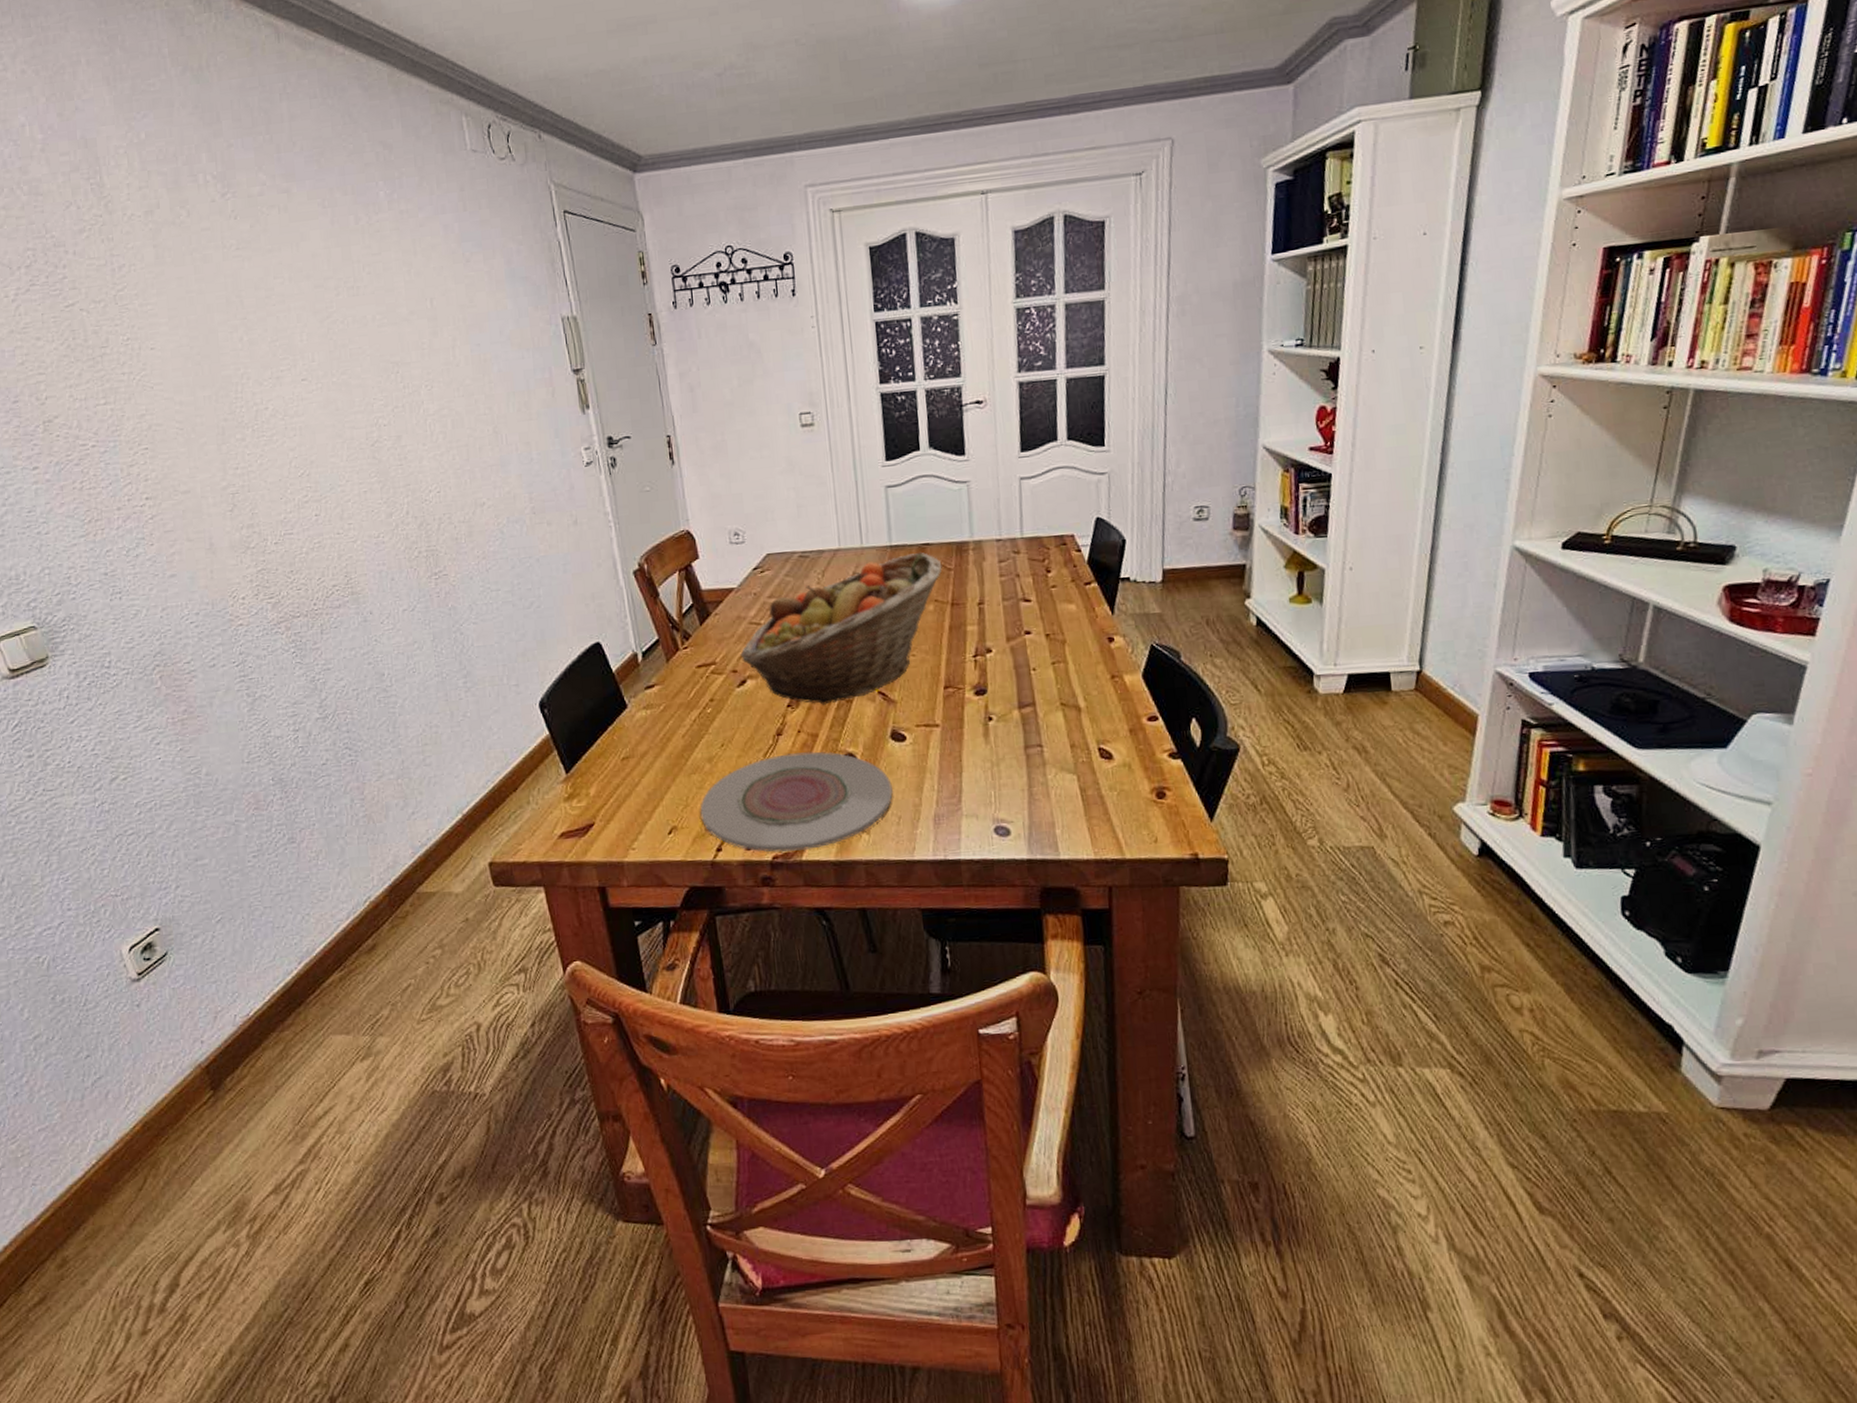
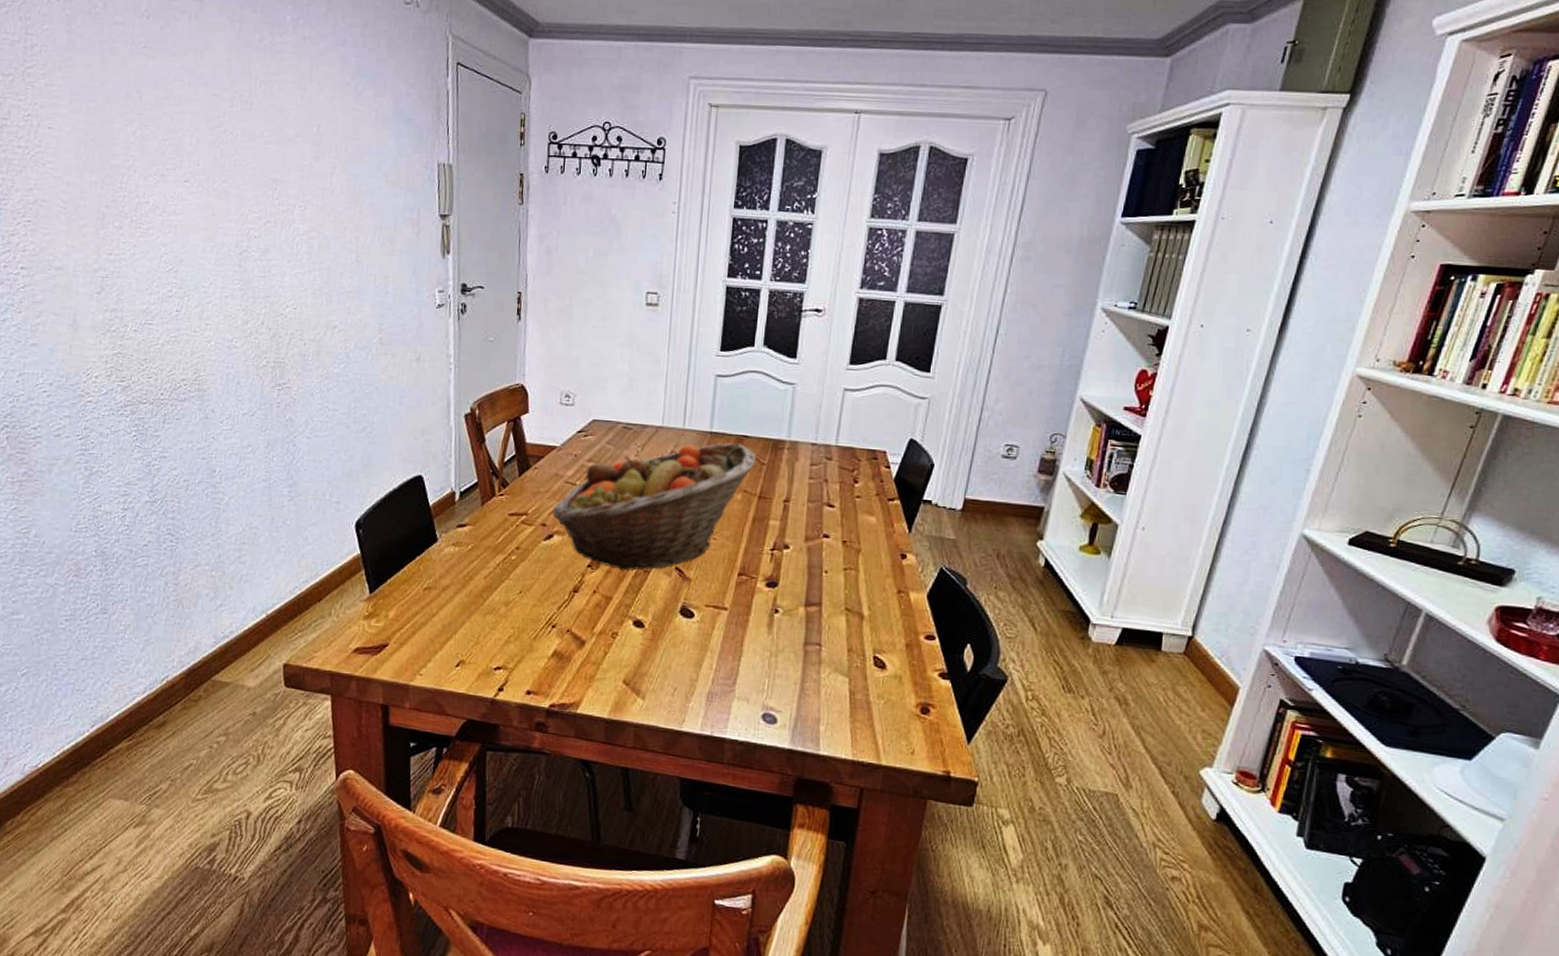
plate: present [700,751,894,852] -> none [488,611,674,704]

